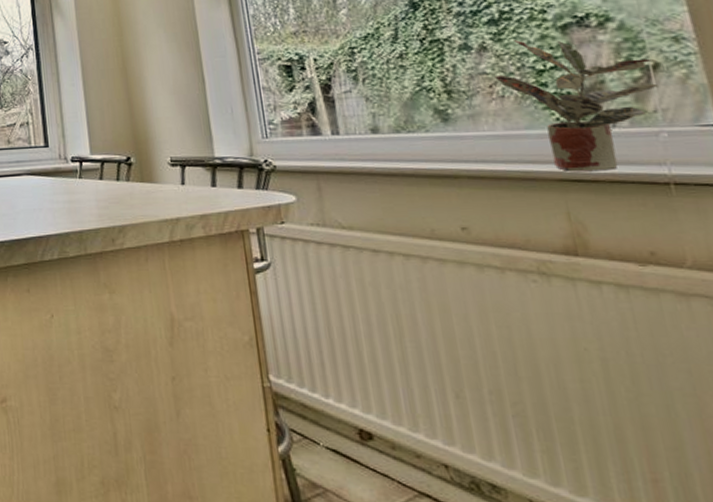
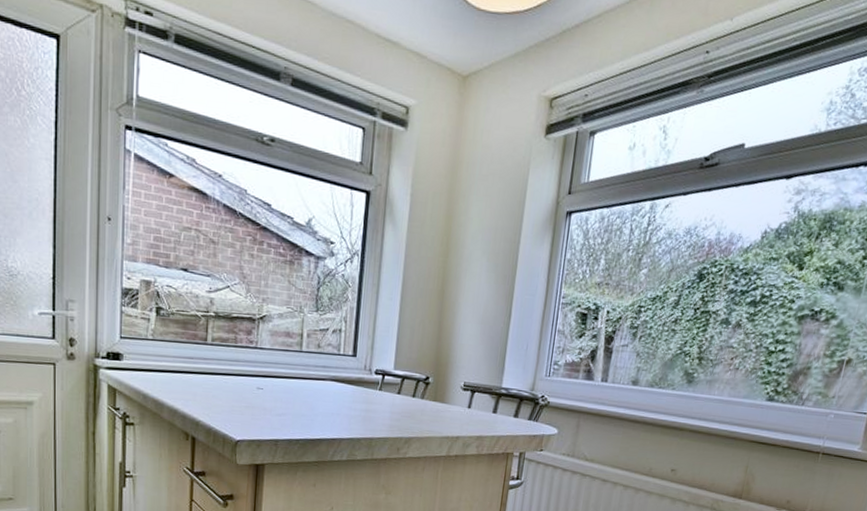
potted plant: present [494,40,658,172] -> none [737,322,852,438]

